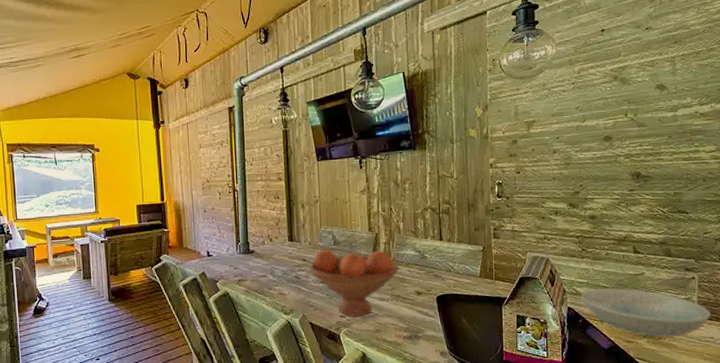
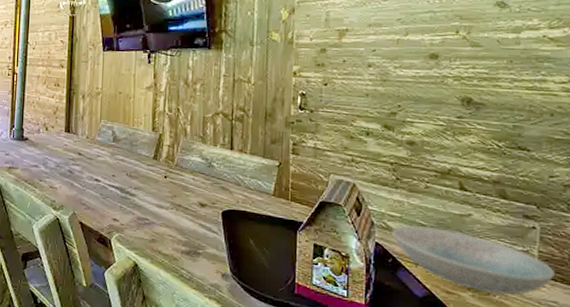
fruit bowl: present [309,249,399,317] -> none [84,145,183,223]

